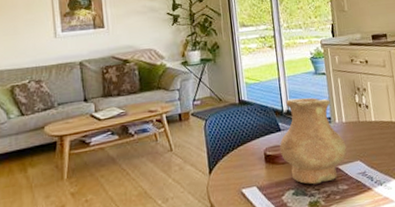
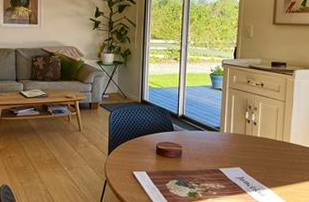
vase: present [279,97,348,185] -> none [170,106,230,179]

